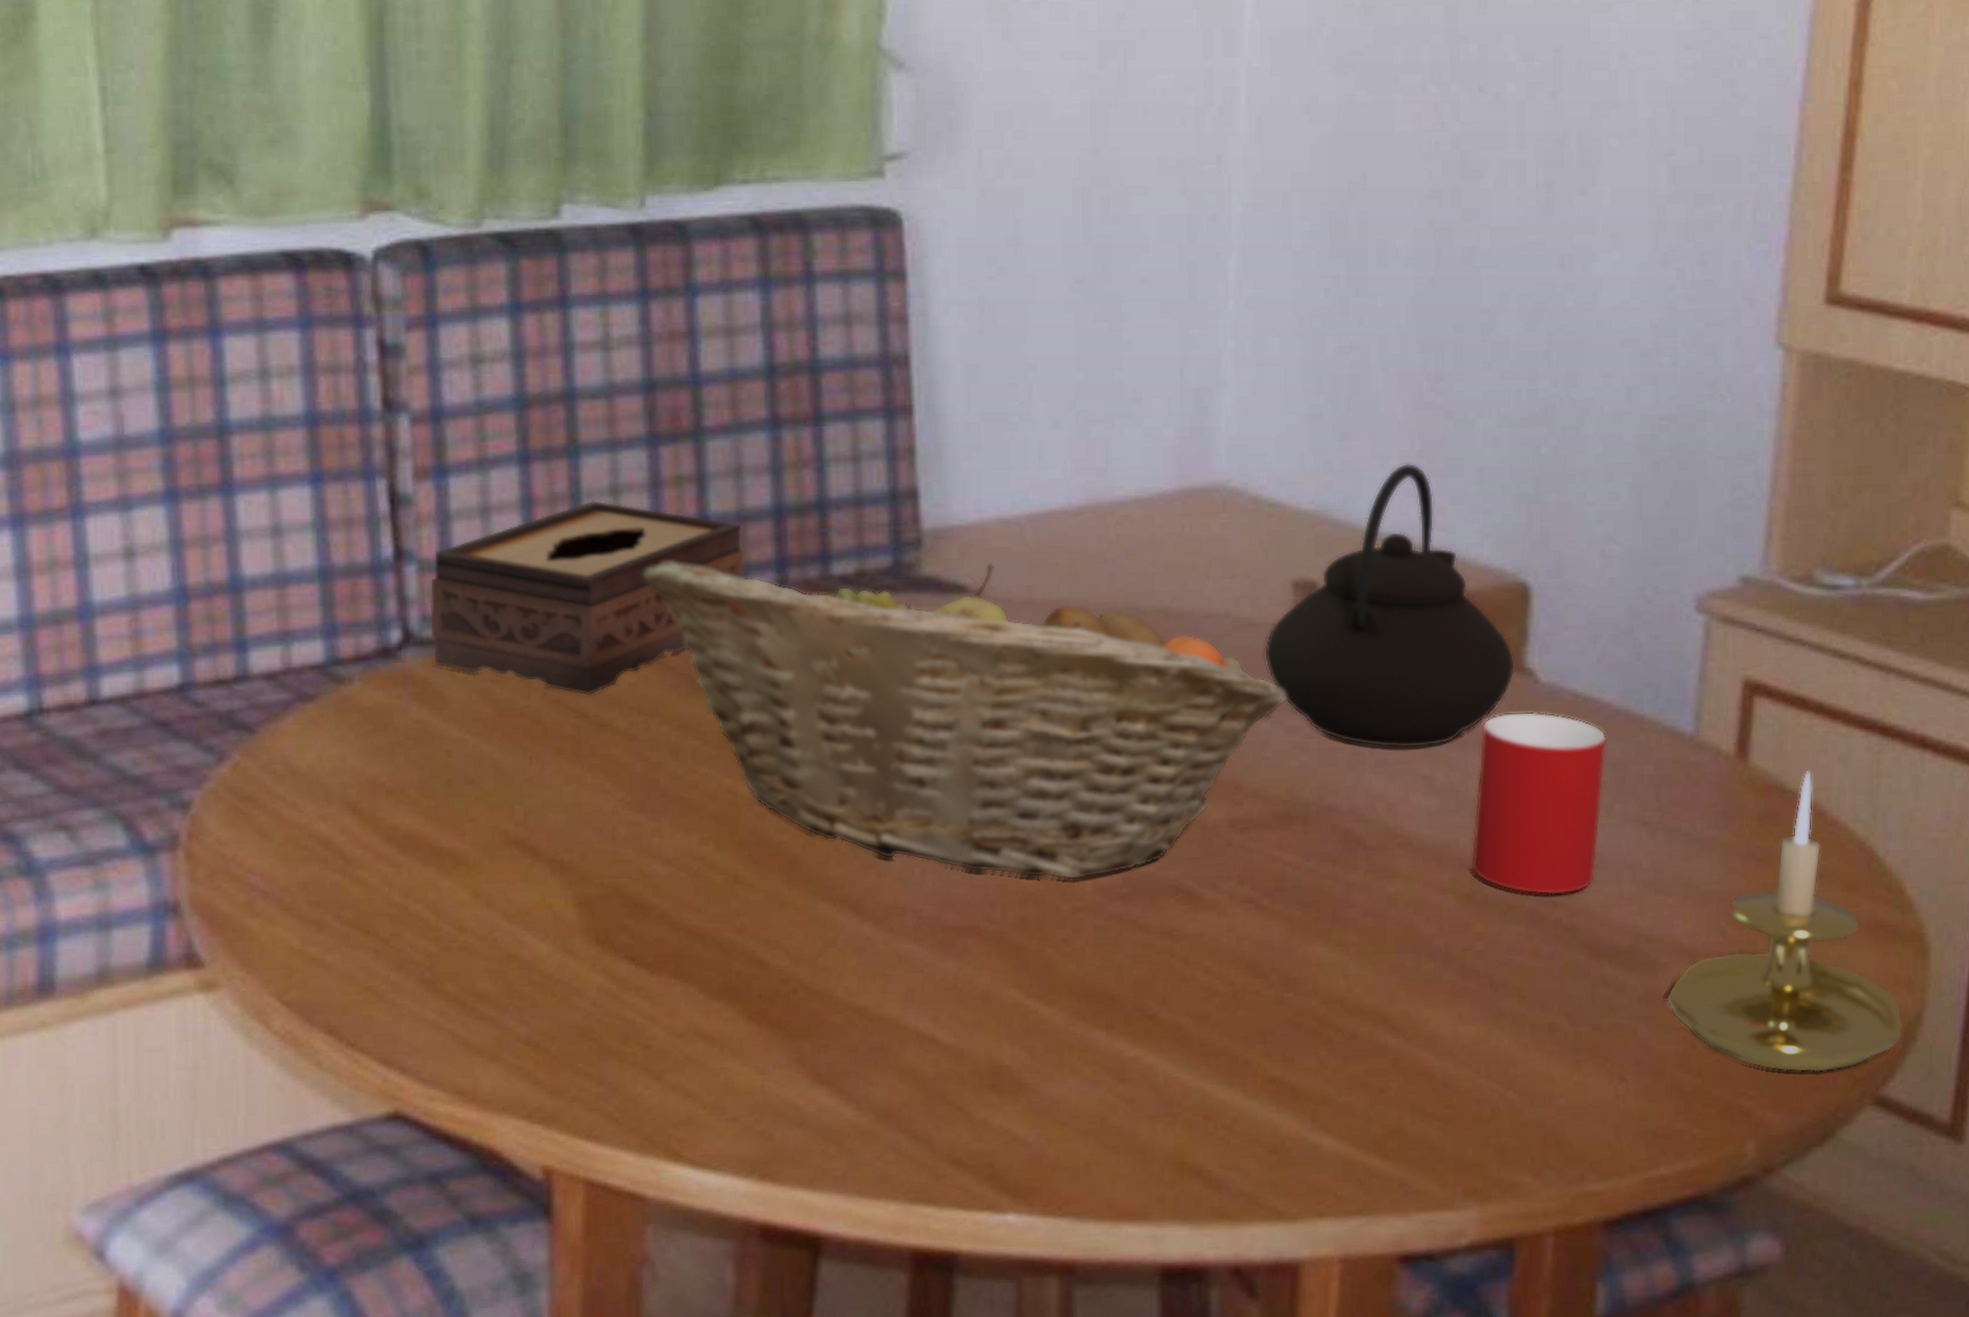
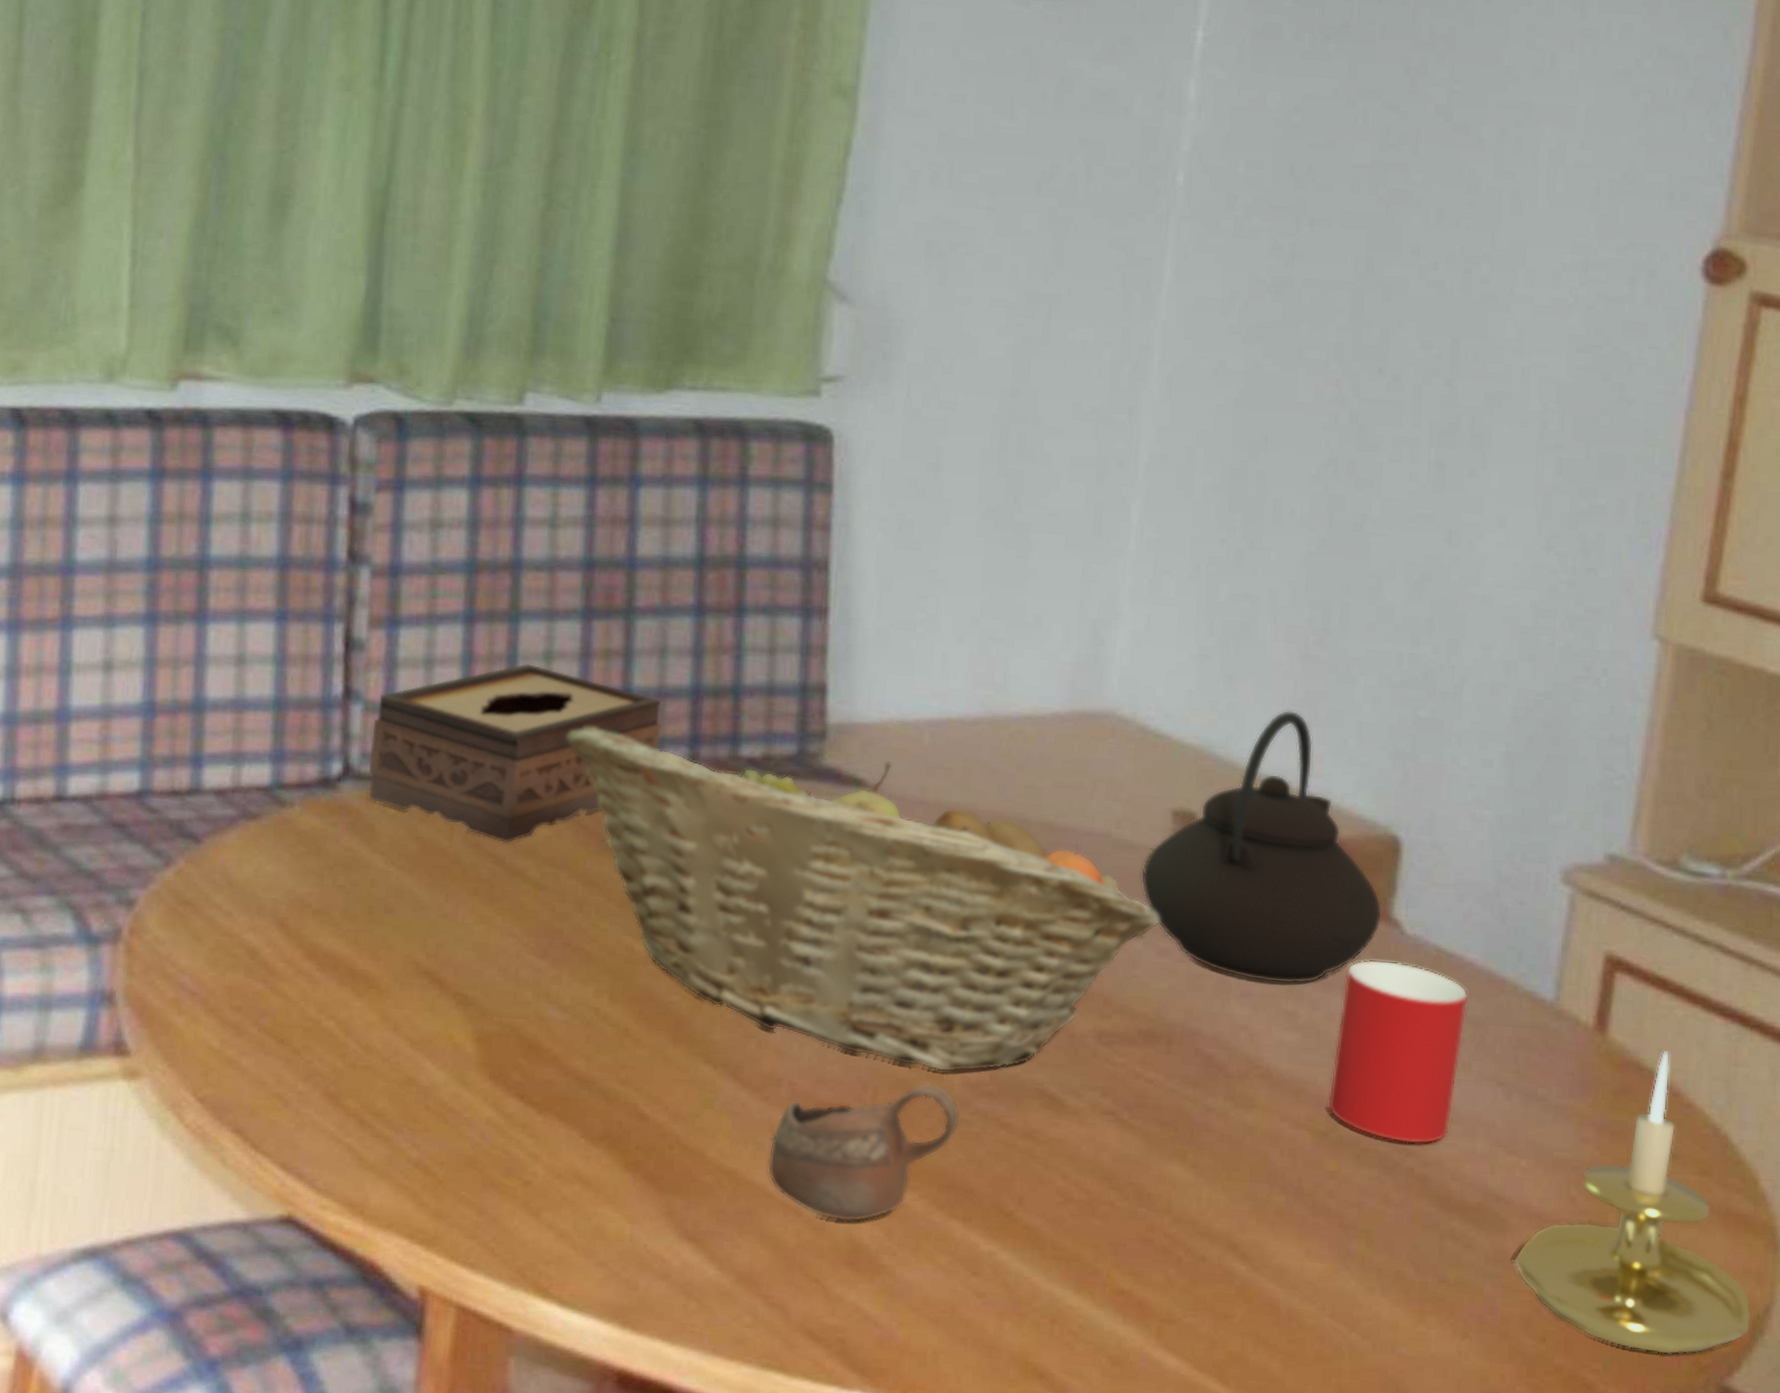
cup: none [898,892,1095,1045] -> present [767,1082,960,1222]

